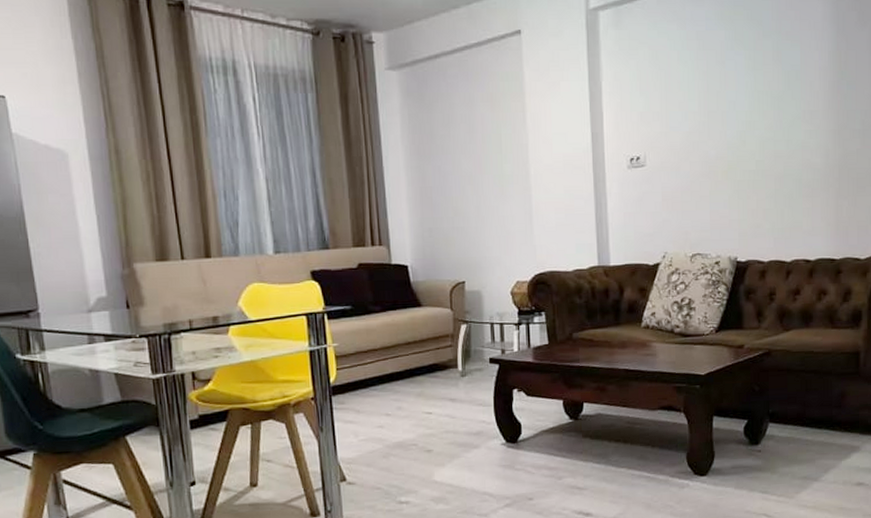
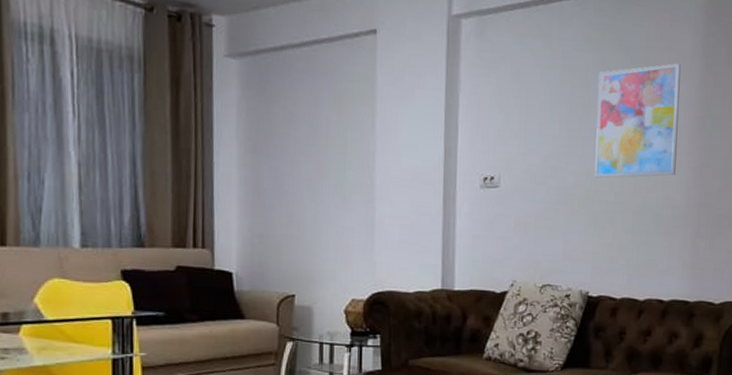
wall art: none [733,32,814,149] -> present [594,63,681,178]

